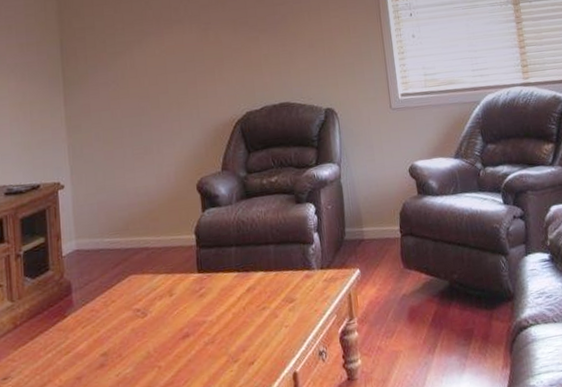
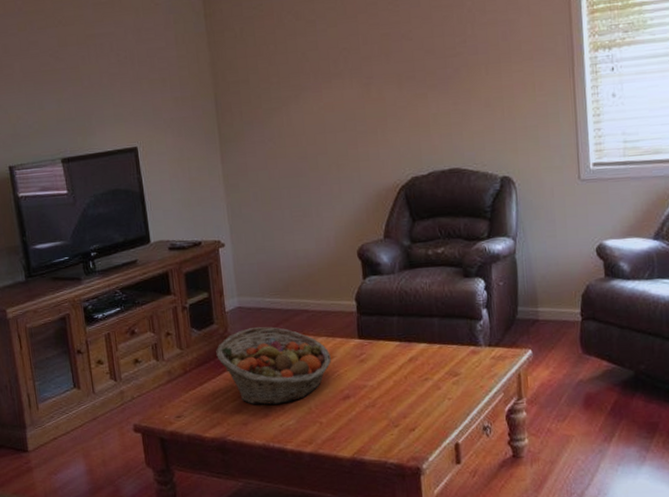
fruit basket: none [50,268,171,356] -> present [216,327,332,405]

